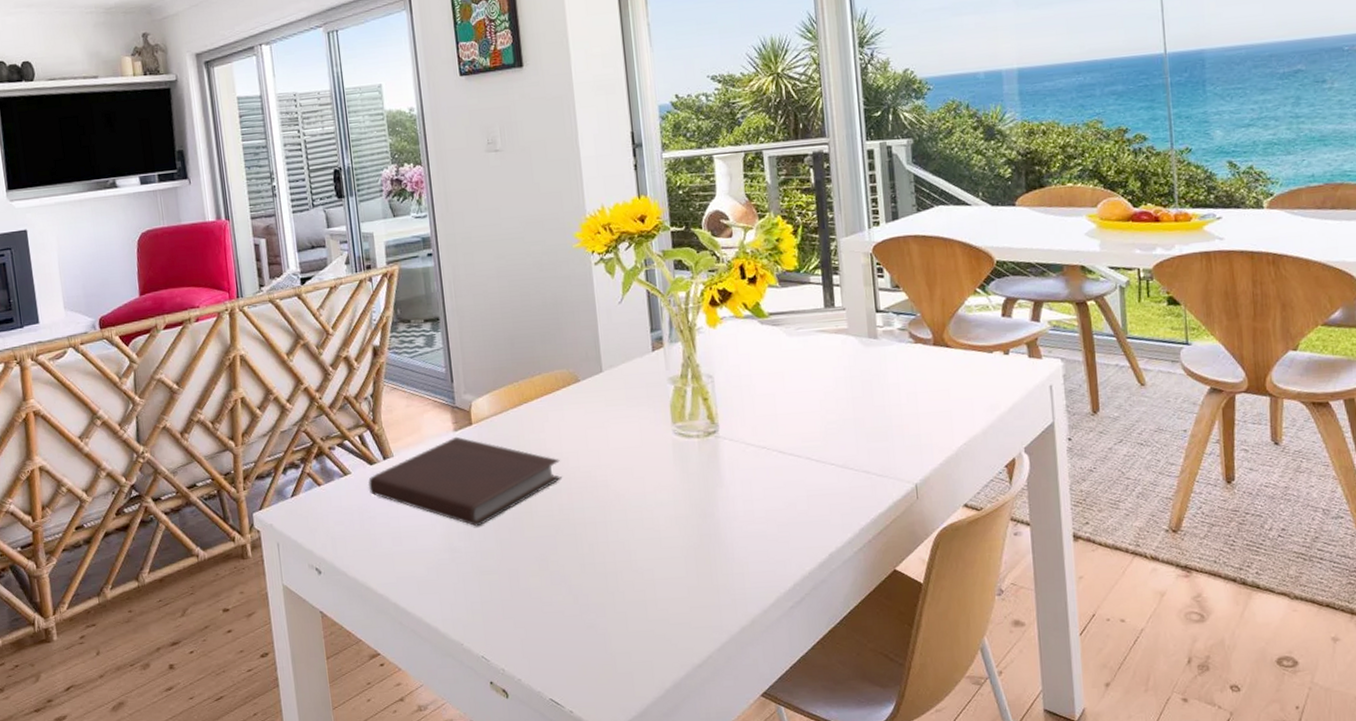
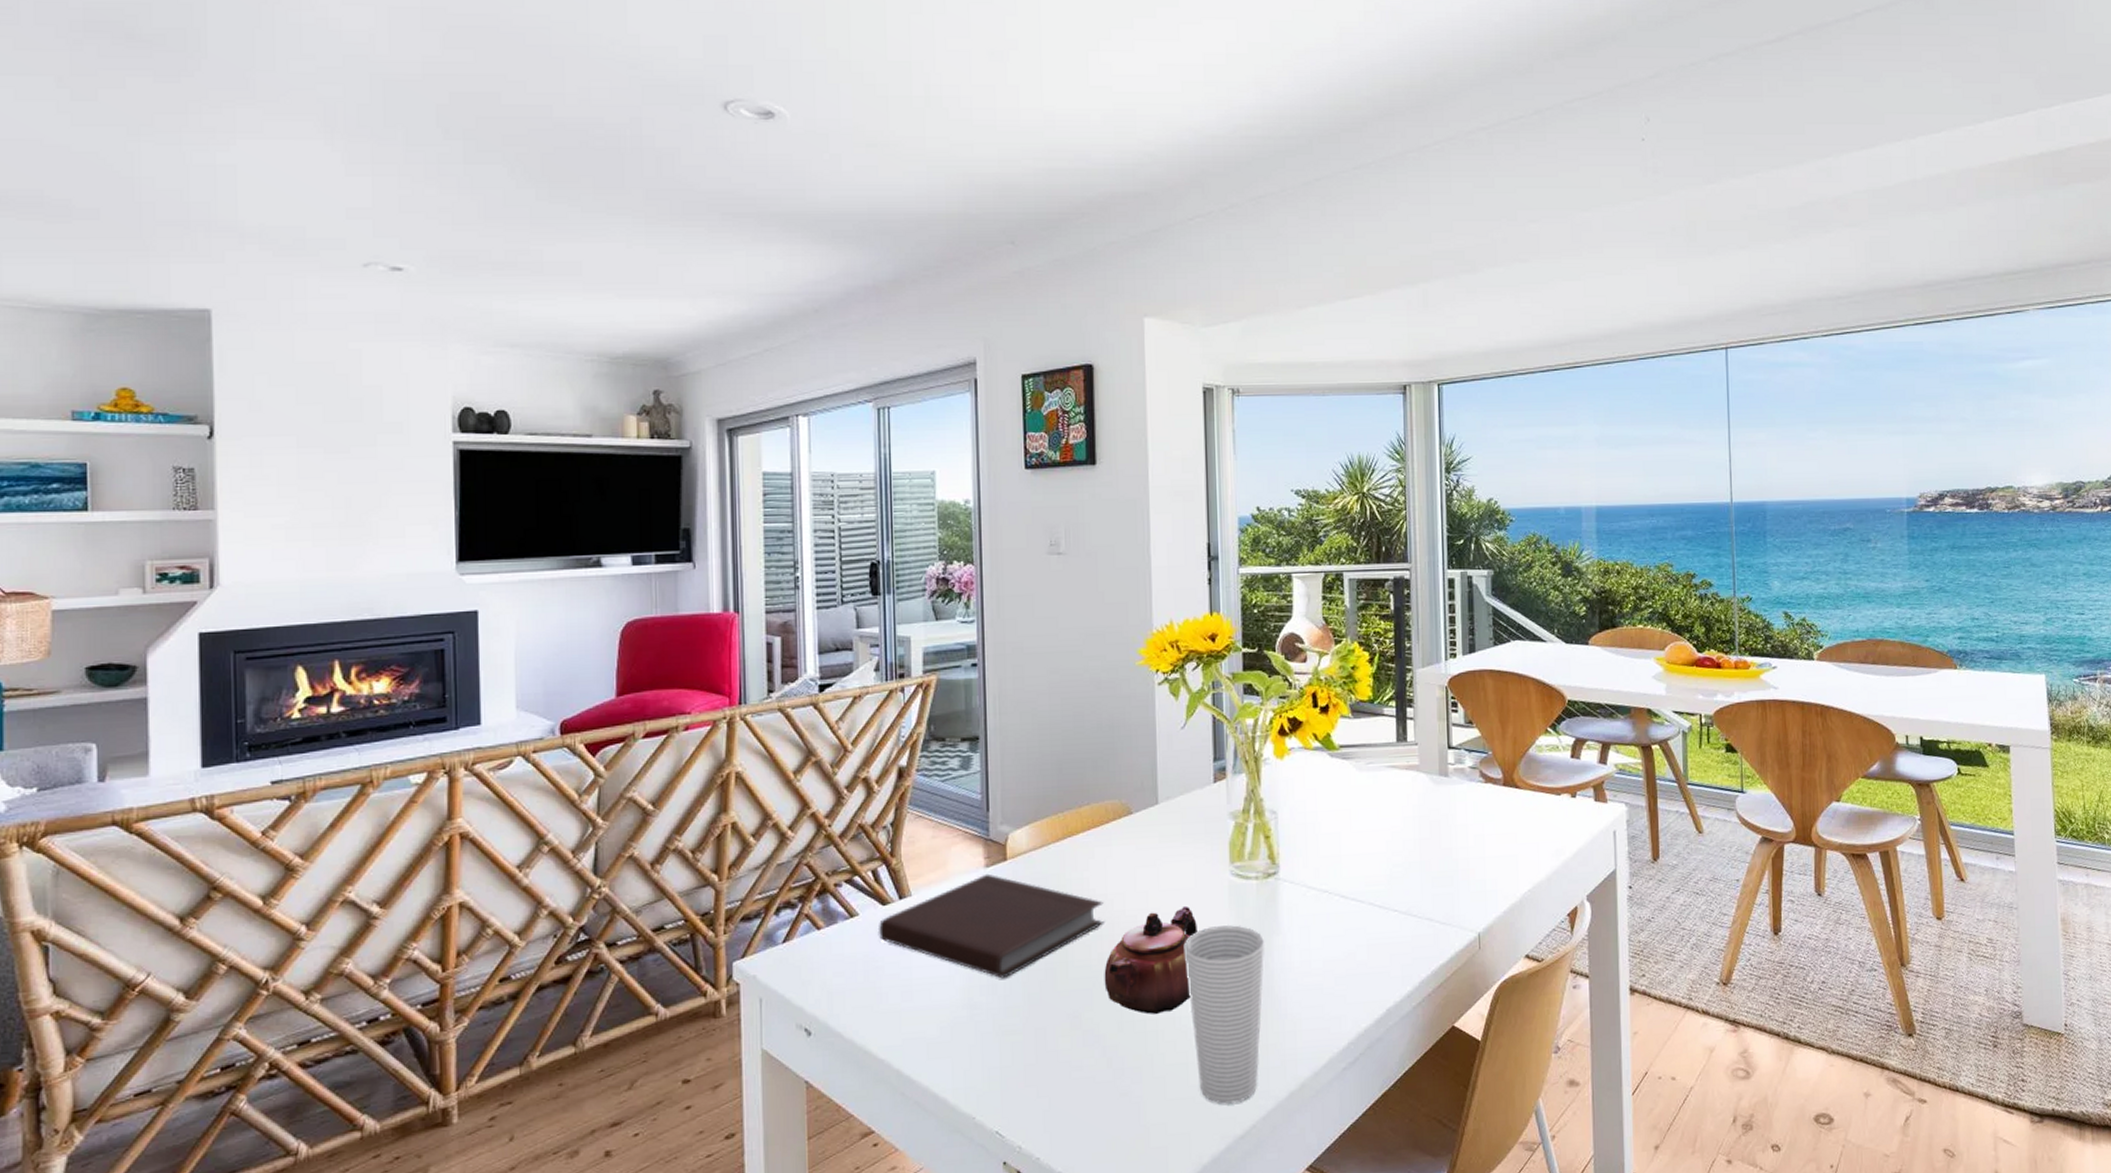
teapot: none [565,462,646,558] -> present [1104,905,1197,1014]
cup: none [634,479,712,637] -> present [1183,925,1264,1104]

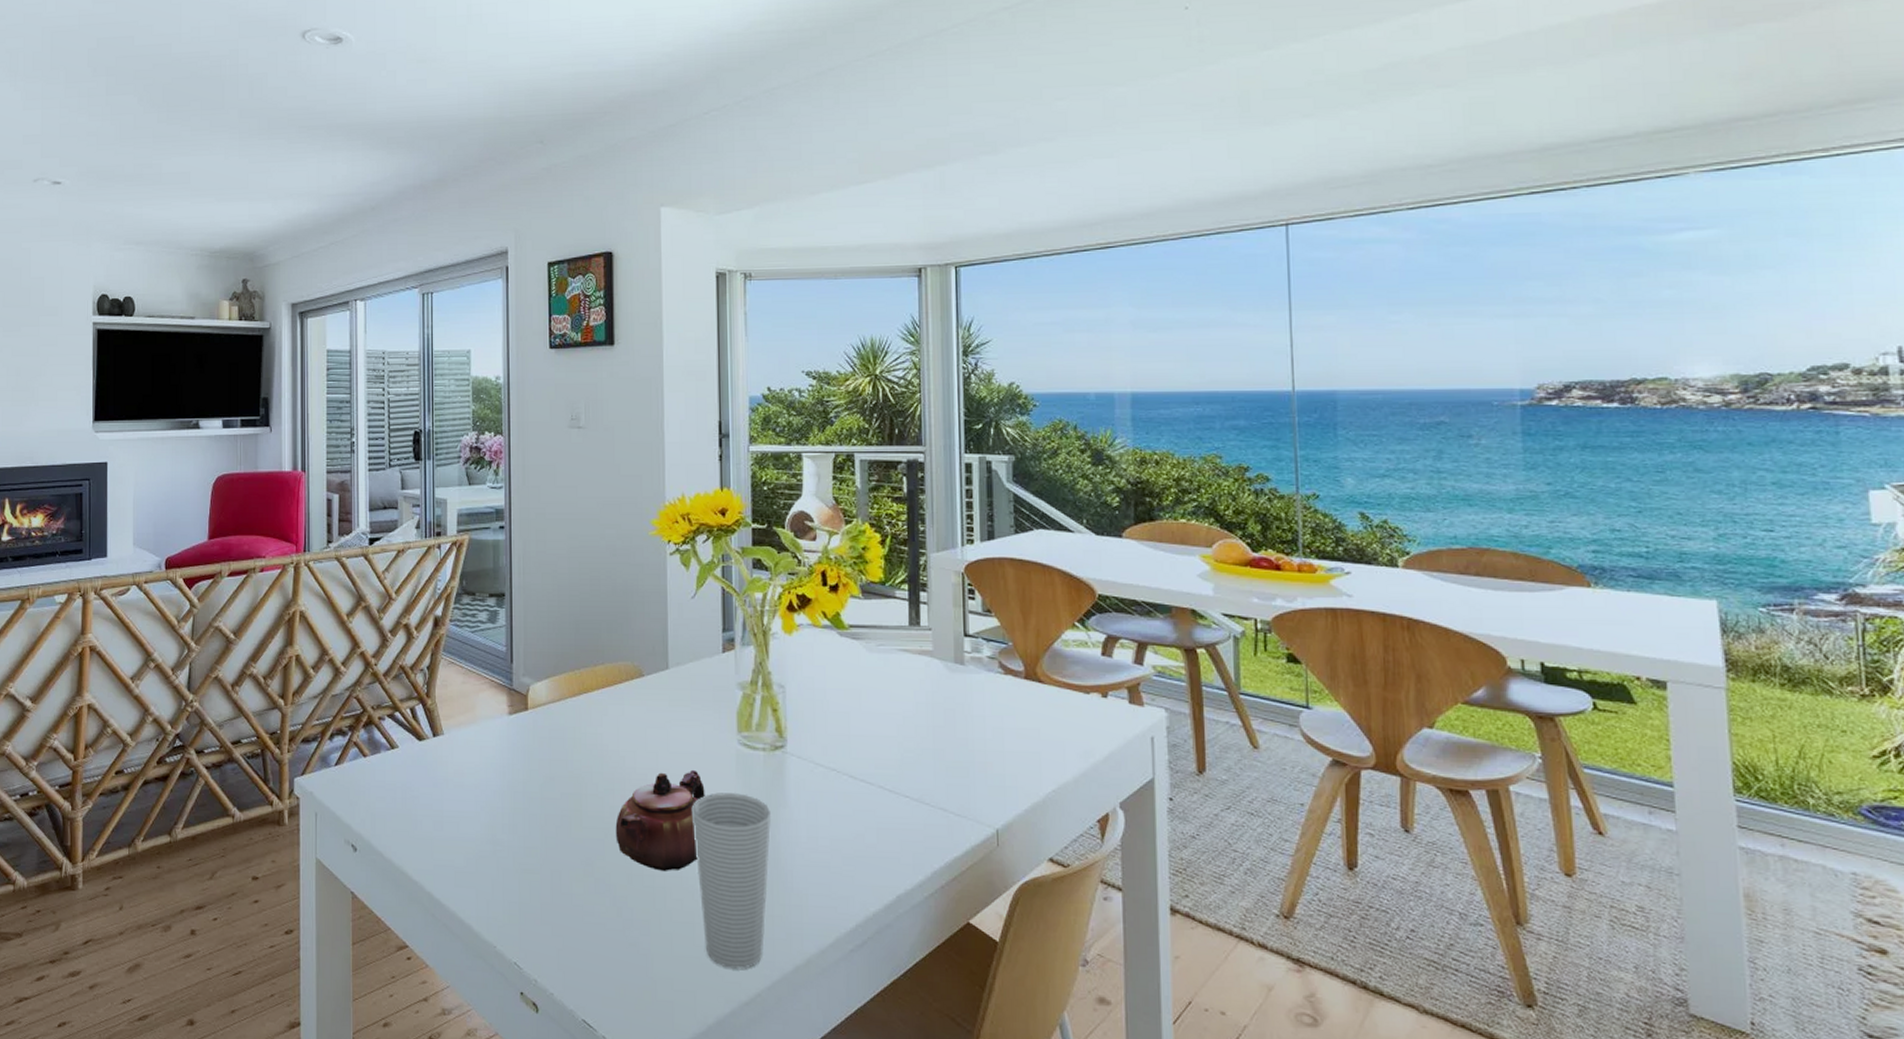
notebook: present [877,873,1104,979] -> none [414,720,616,820]

